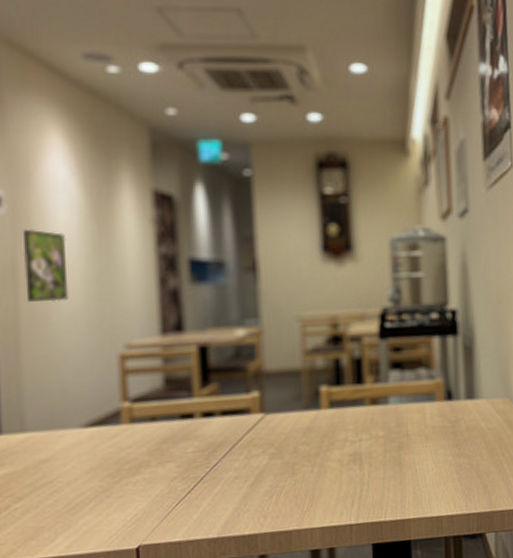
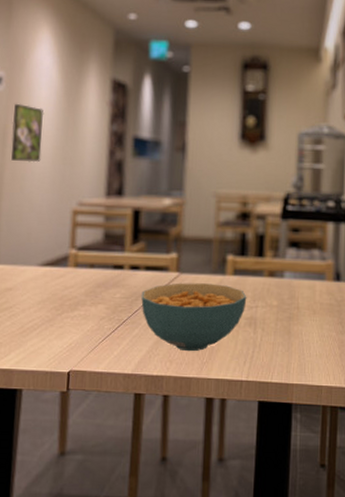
cereal bowl: none [220,421,348,502] -> present [141,283,247,352]

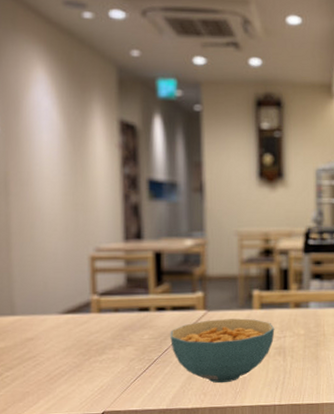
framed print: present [11,103,44,163] -> none [13,148,50,210]

